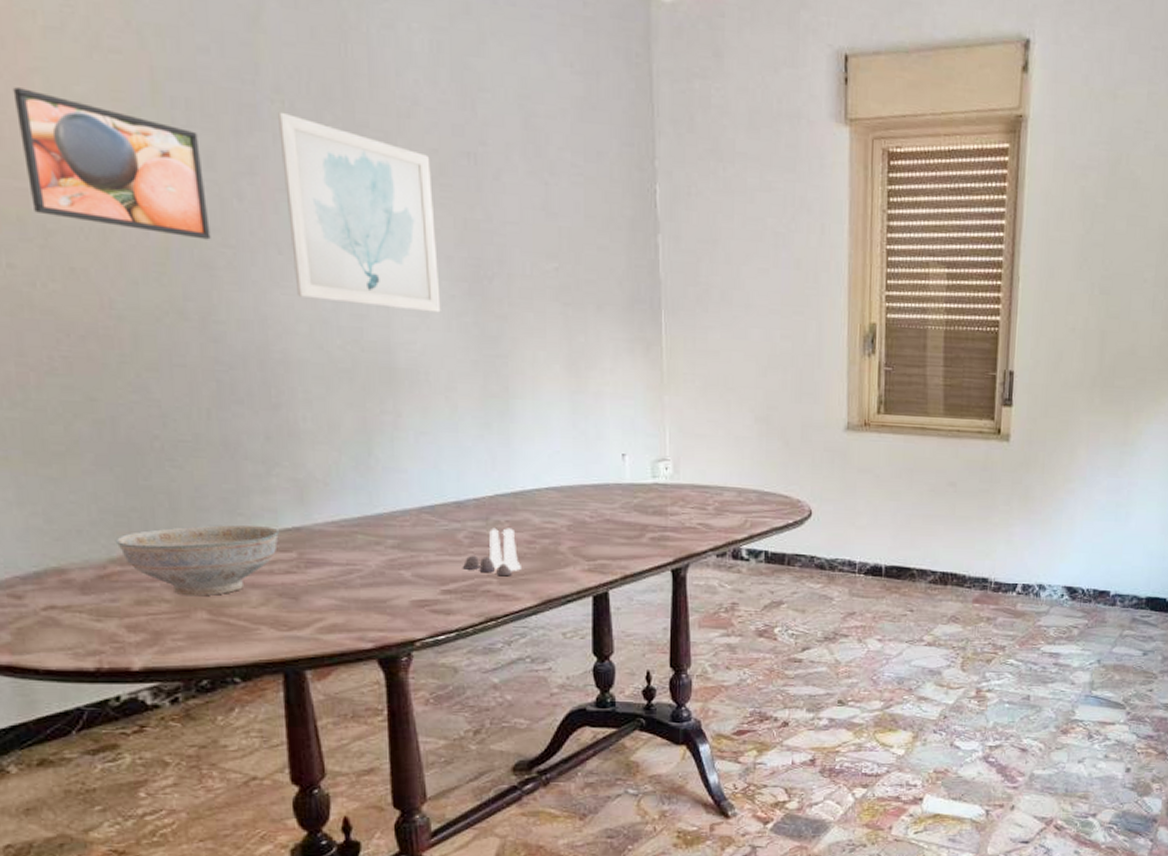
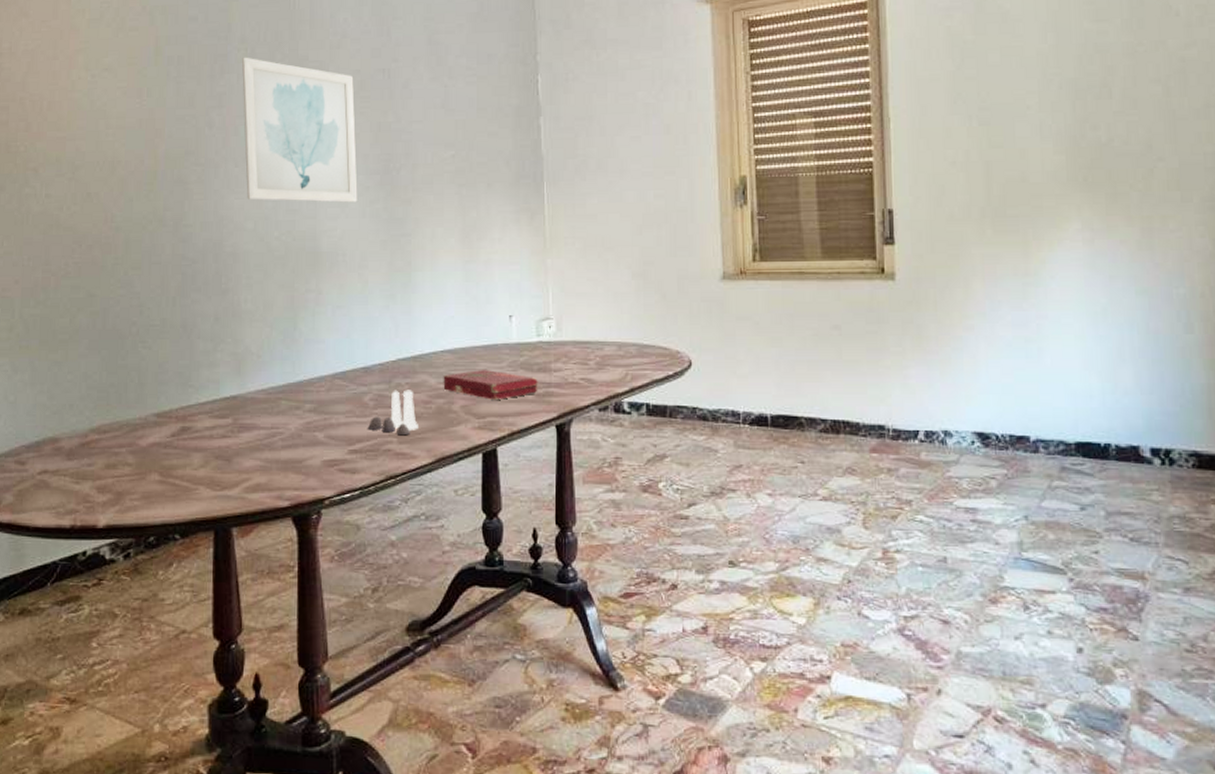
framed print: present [12,87,211,240] -> none [64,65,187,162]
decorative bowl: present [115,524,279,597] -> none [96,395,219,460]
book: none [548,510,653,542] -> present [443,370,538,400]

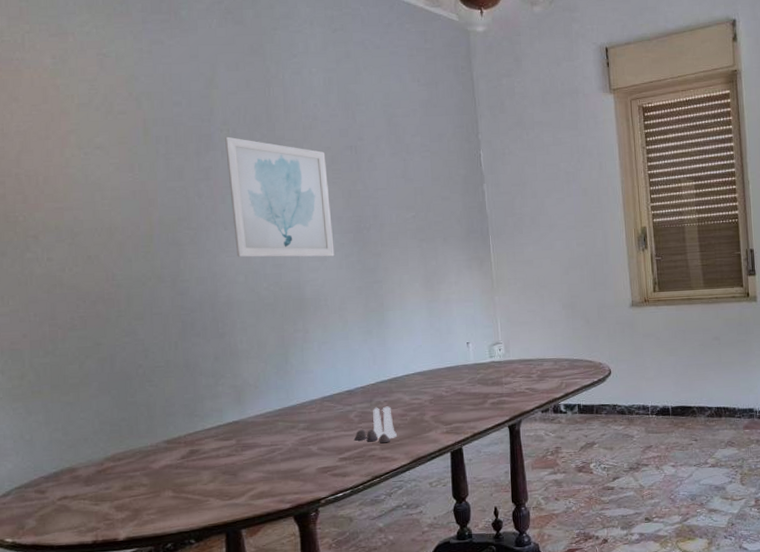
book: present [443,370,538,400] -> none [415,386,493,410]

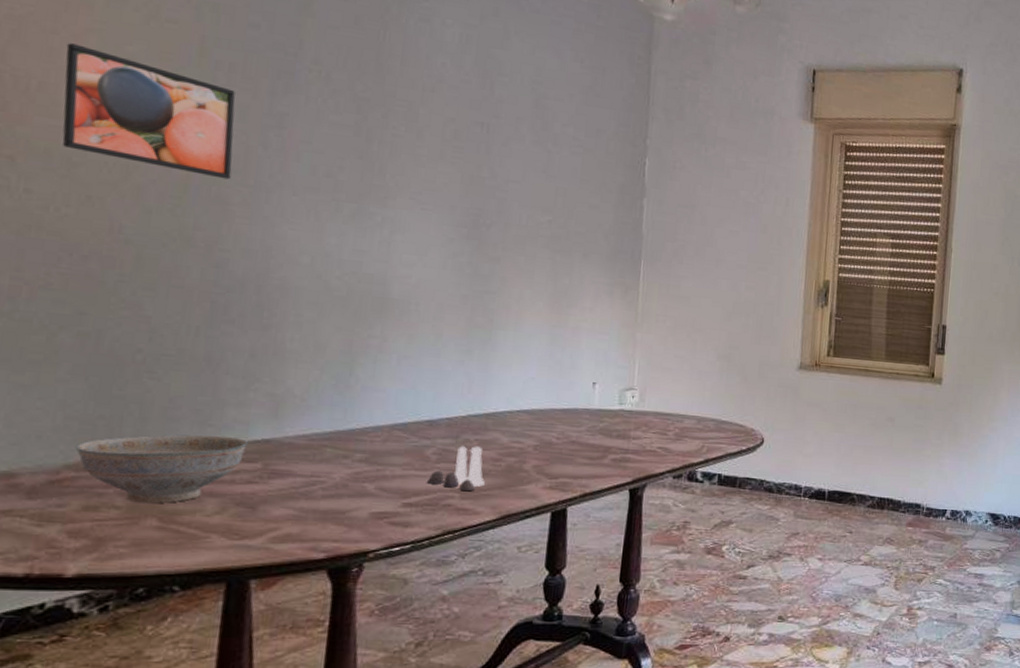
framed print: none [57,144,180,227] -> present [62,43,235,180]
decorative bowl: none [110,422,223,480] -> present [75,434,248,504]
wall art: present [225,136,335,258] -> none [305,79,447,253]

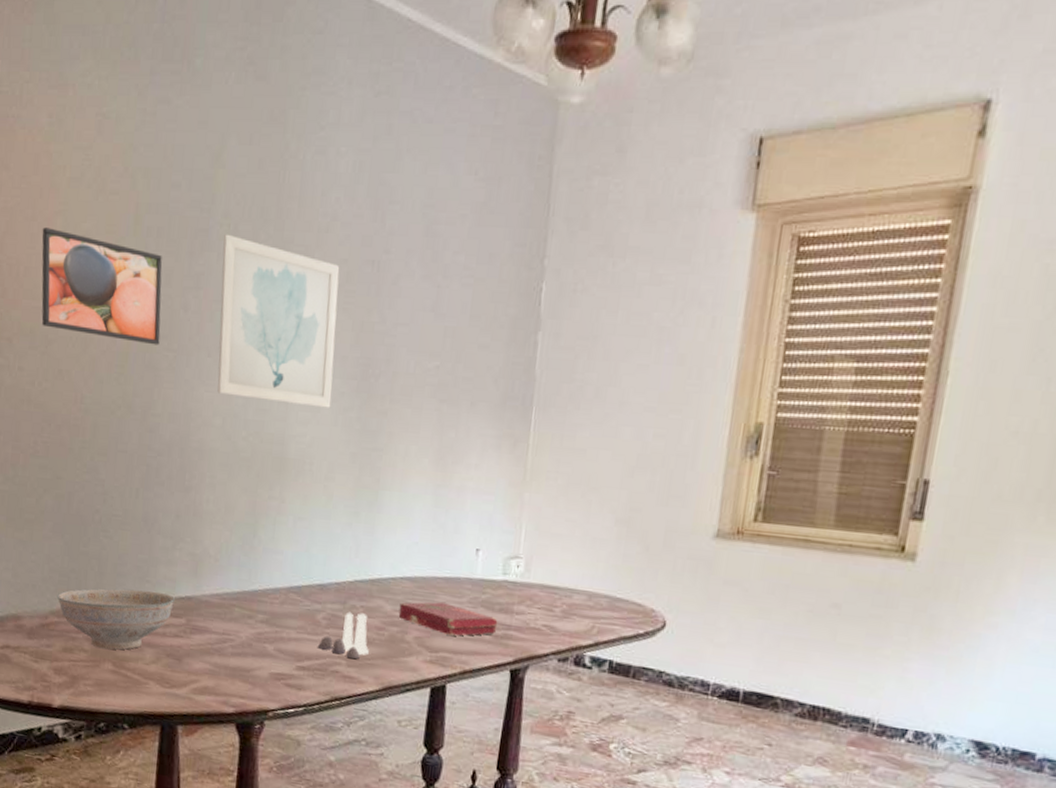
wall art: none [305,79,447,253] -> present [217,234,340,408]
book: none [516,432,616,462] -> present [398,602,498,636]

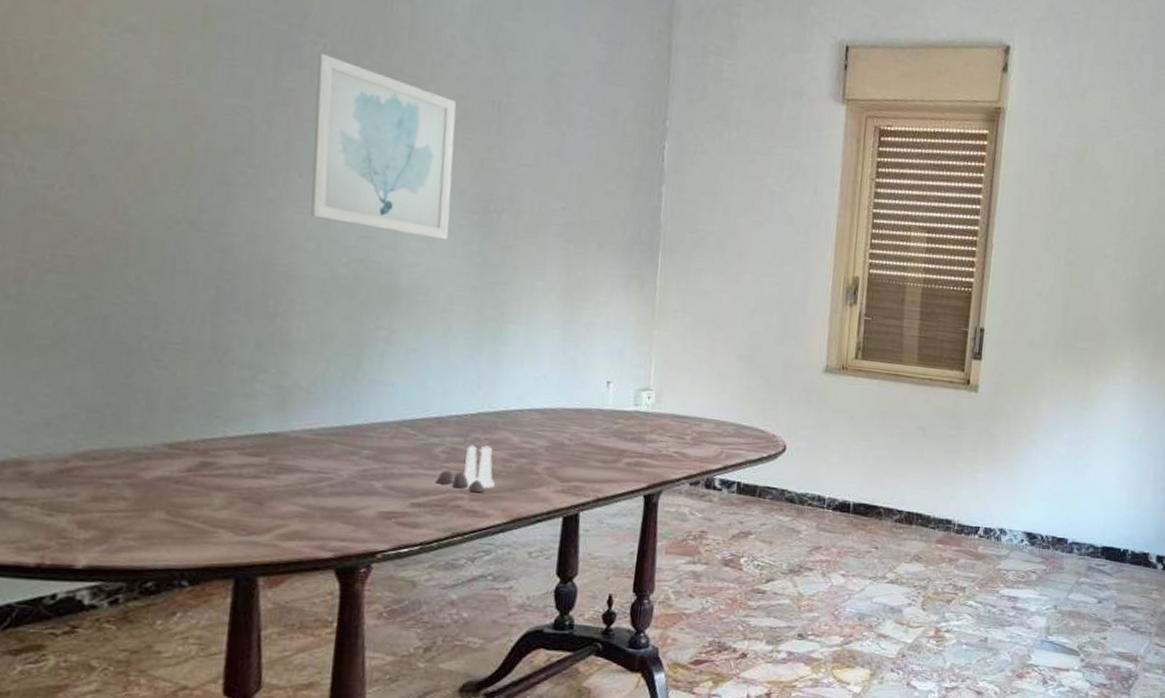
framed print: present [41,227,163,345] -> none [65,12,239,160]
decorative bowl: present [57,588,175,650] -> none [83,425,254,496]
book: present [398,602,498,636] -> none [527,433,631,465]

